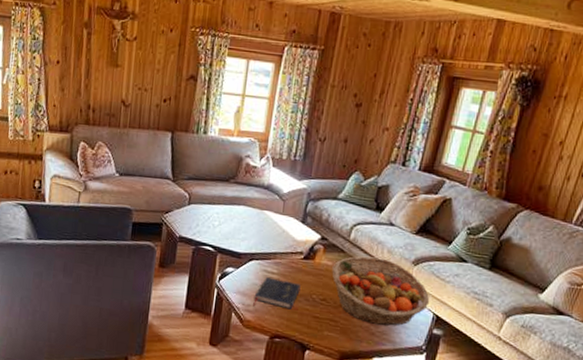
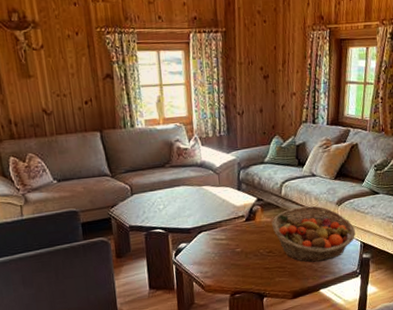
book: present [253,277,301,310] -> none [209,243,248,272]

